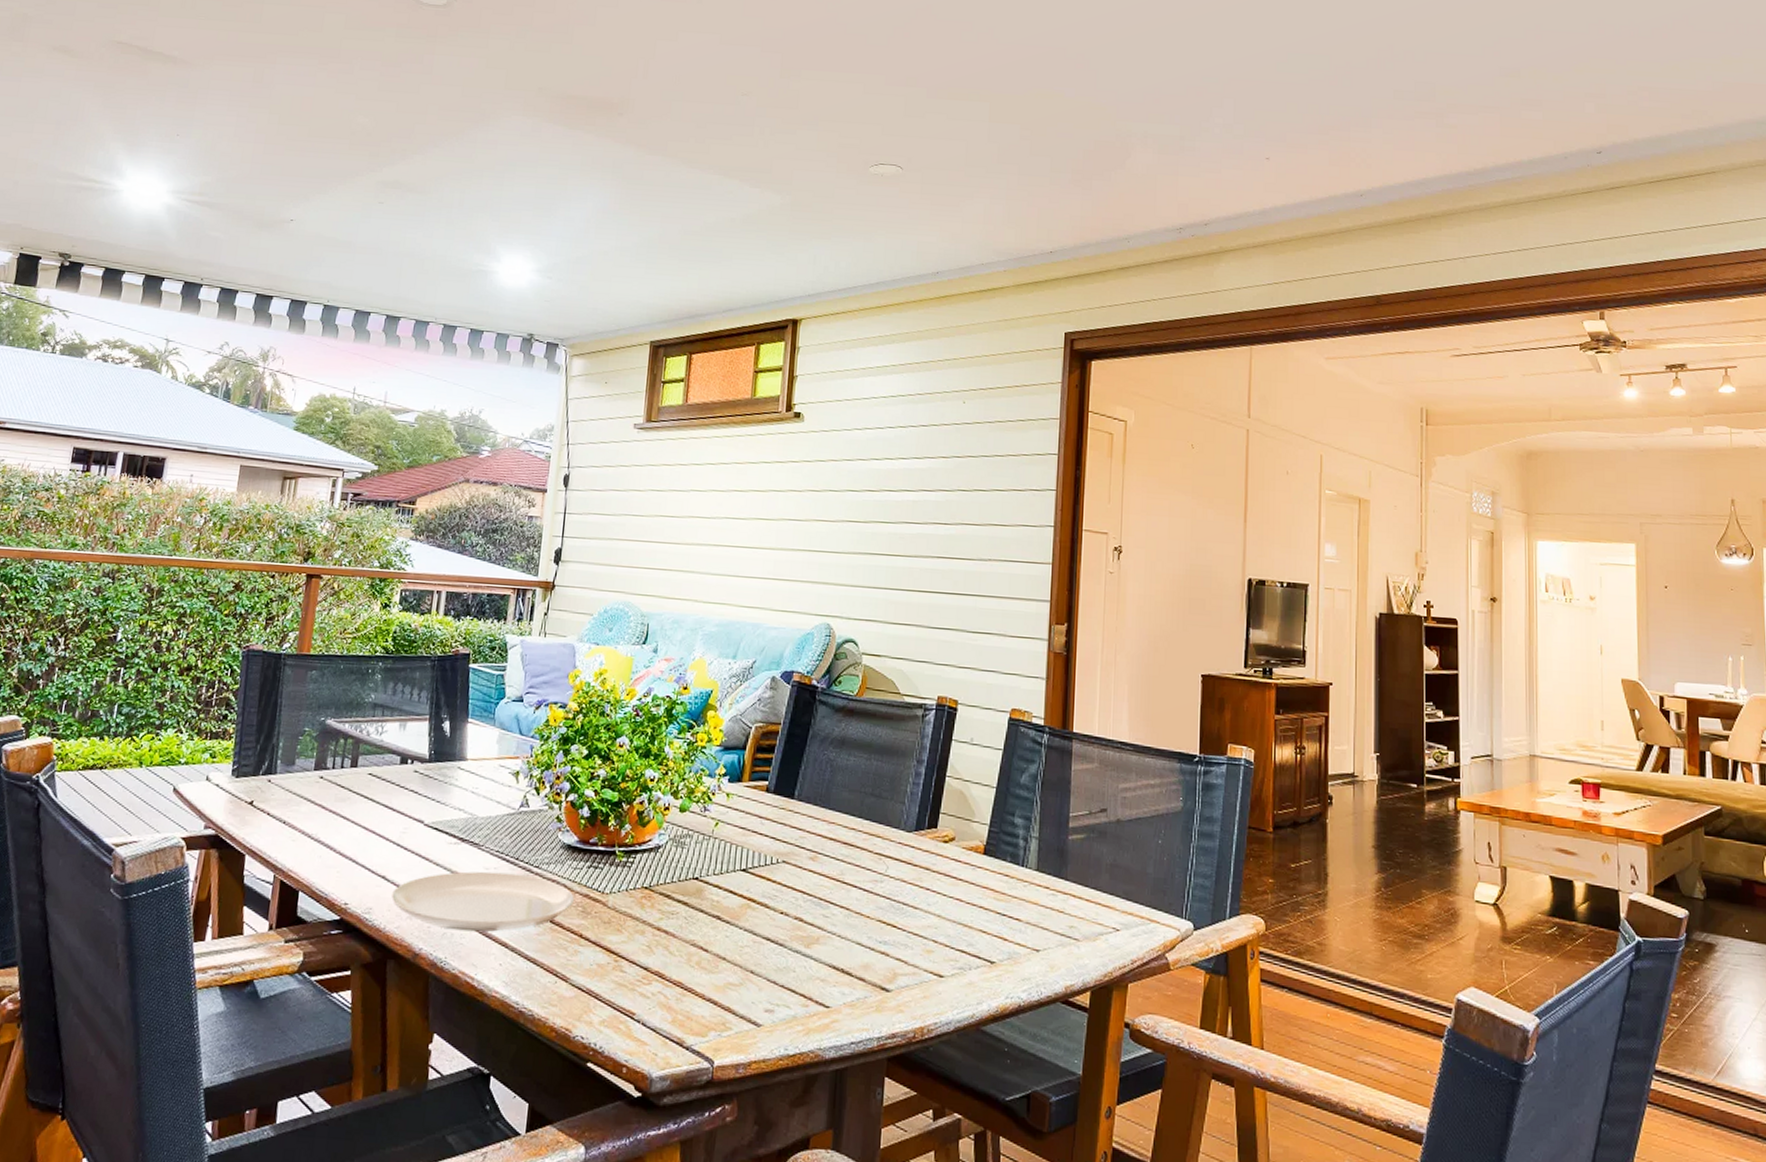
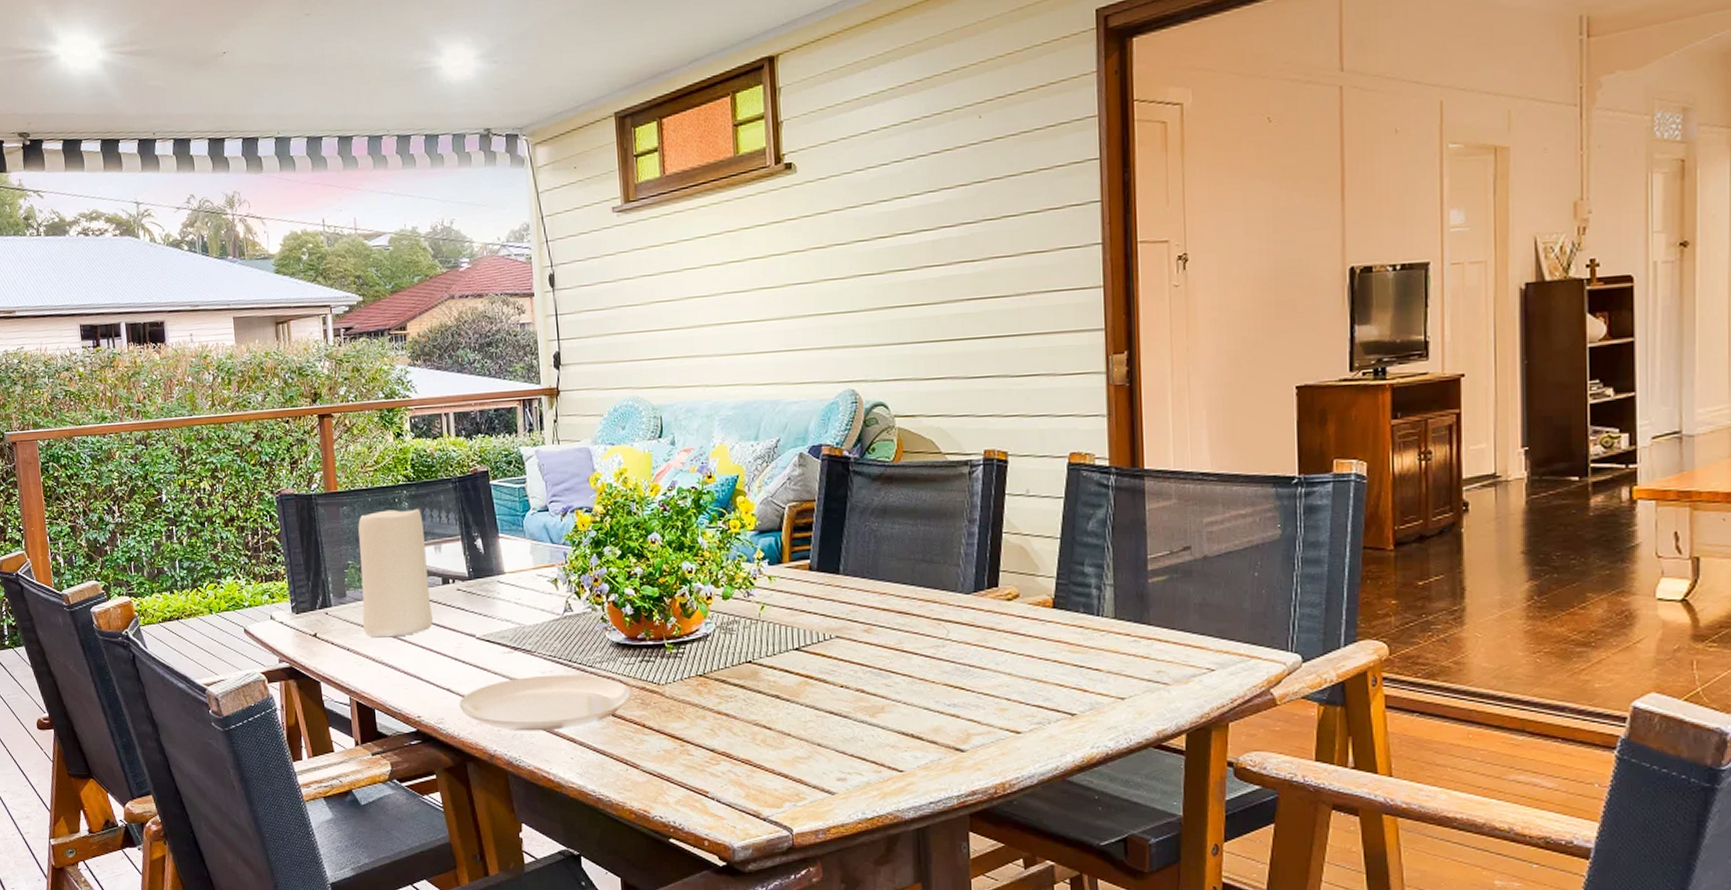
candle: none [305,679,393,815] -> present [358,508,434,638]

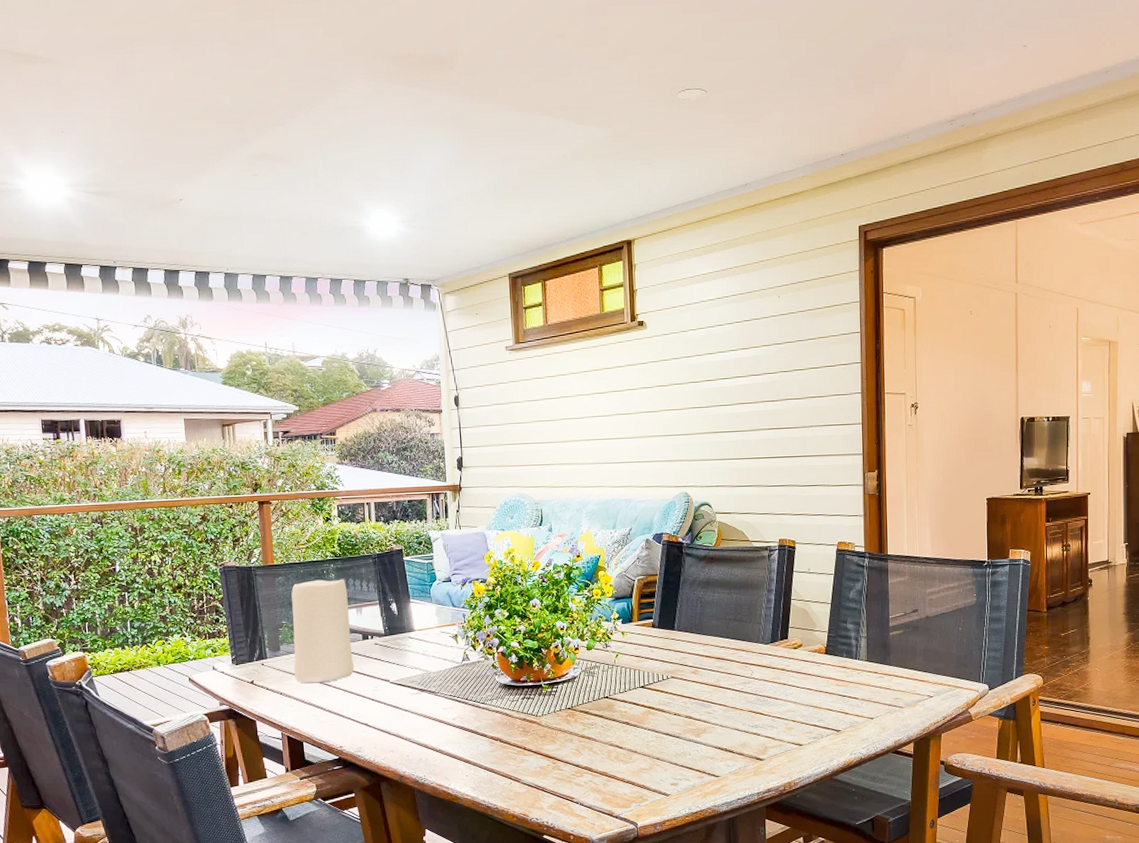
plate: present [459,674,632,731] -> none [375,710,515,756]

